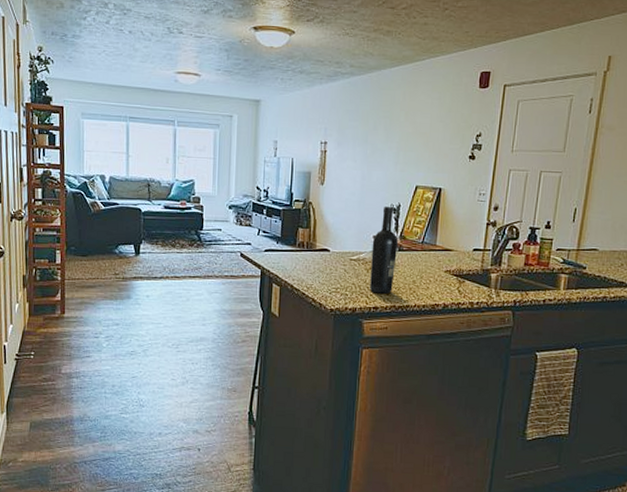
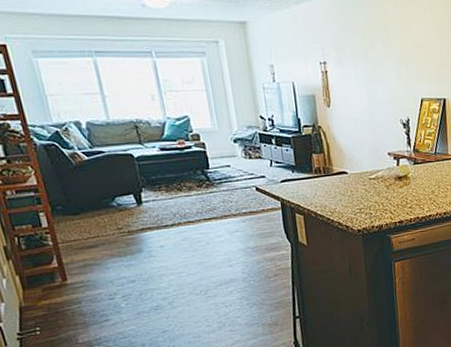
wine bottle: present [370,206,399,294] -> none [387,121,414,208]

